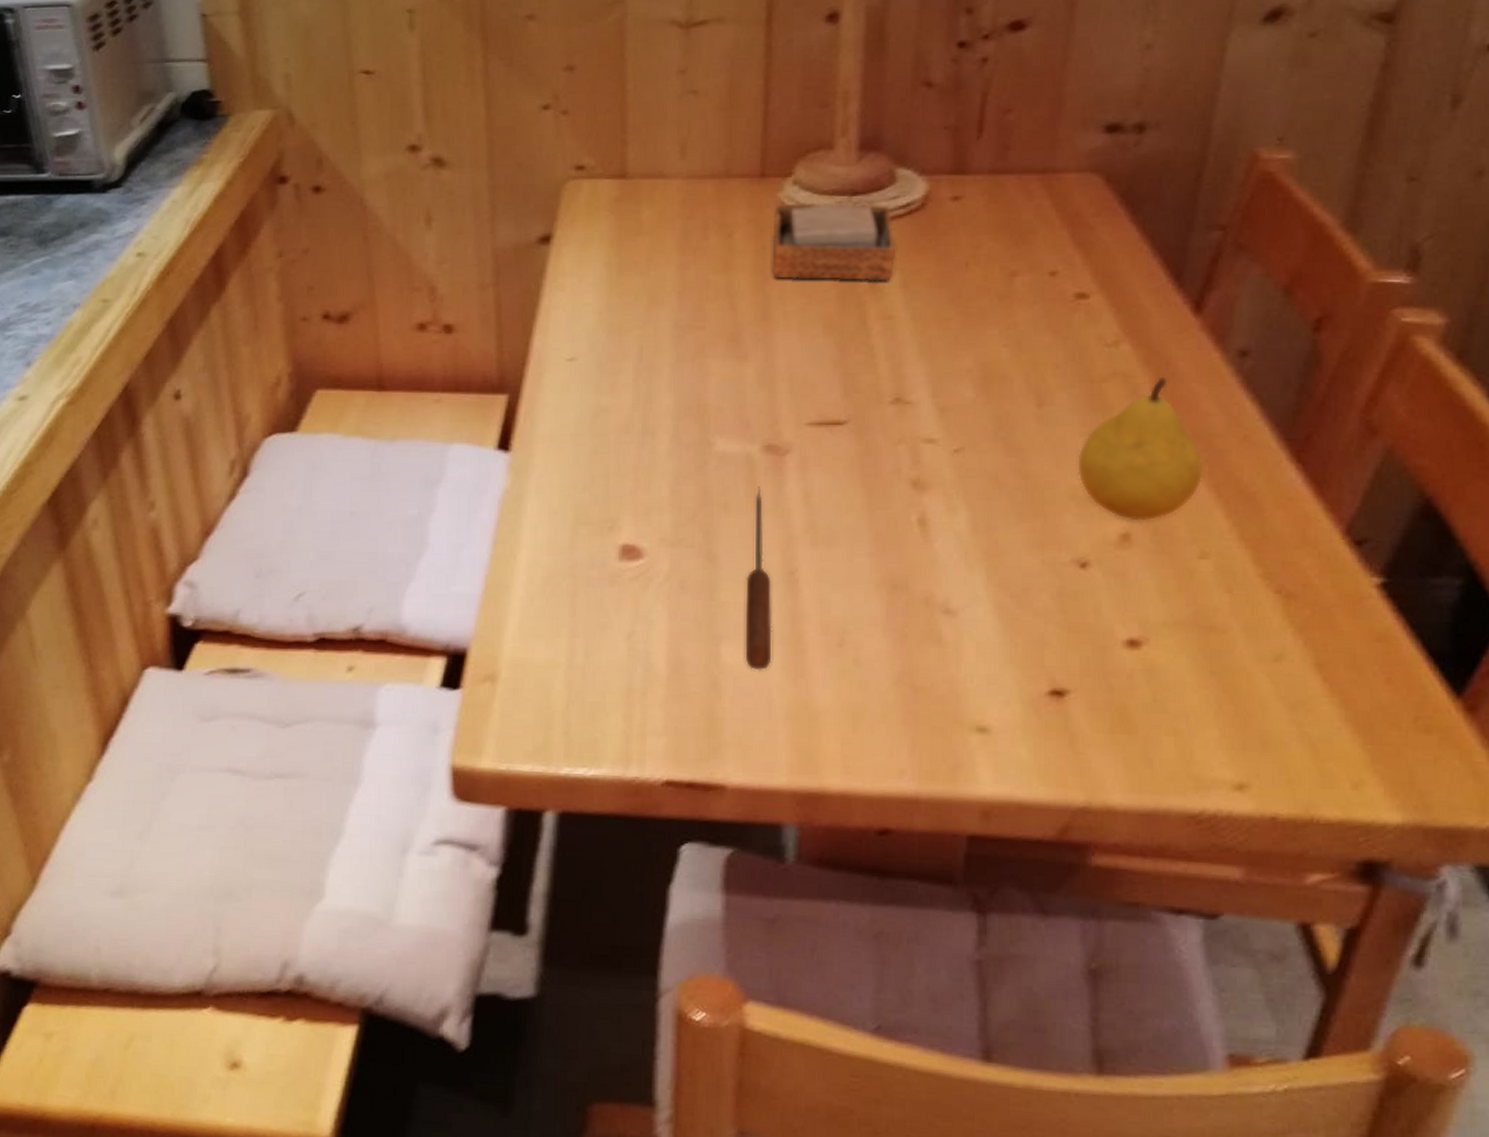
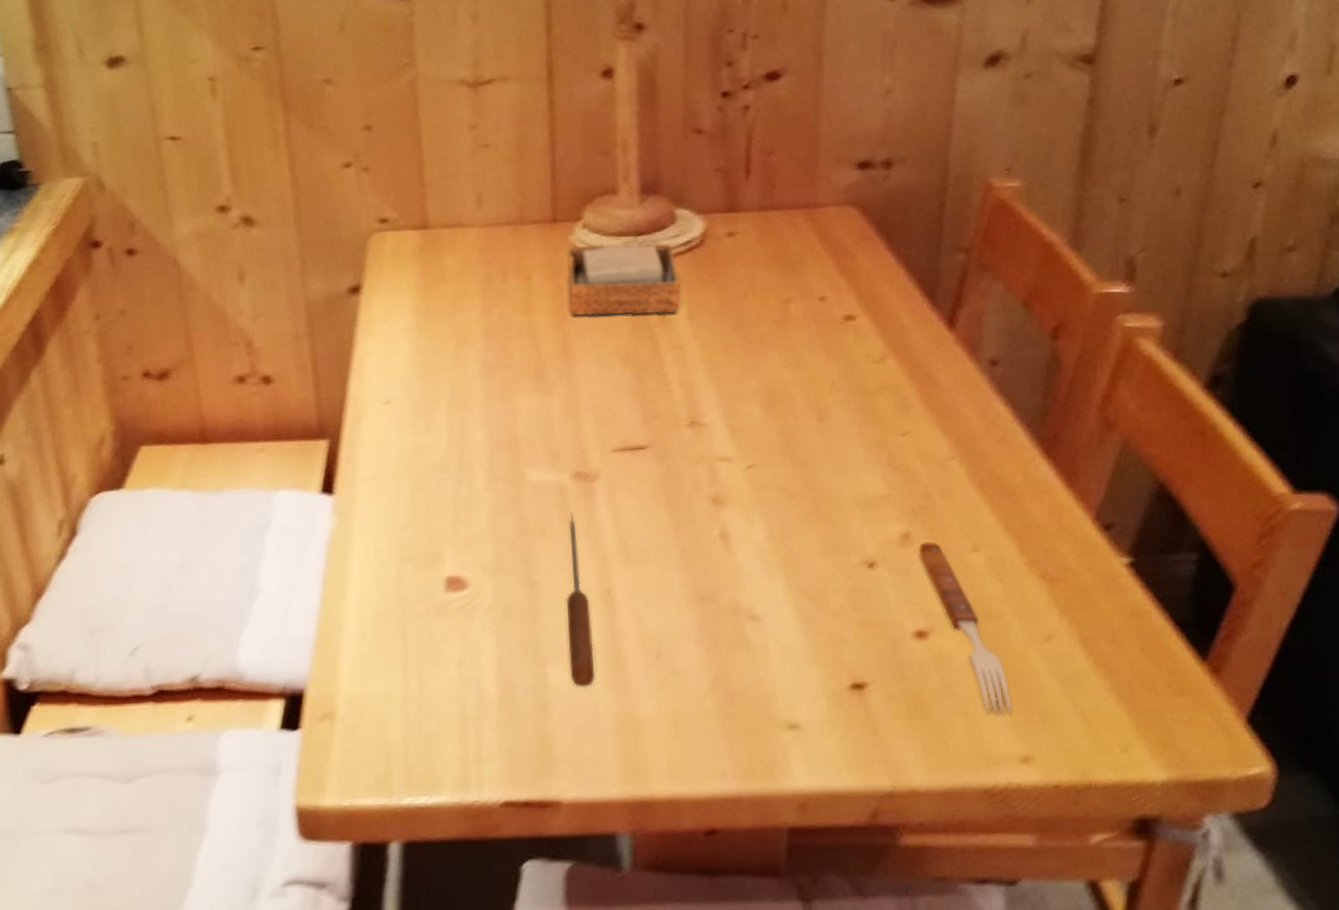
fruit: present [1077,376,1204,521] -> none [857,387,969,521]
fork: none [1138,544,1228,736] -> present [917,541,1011,714]

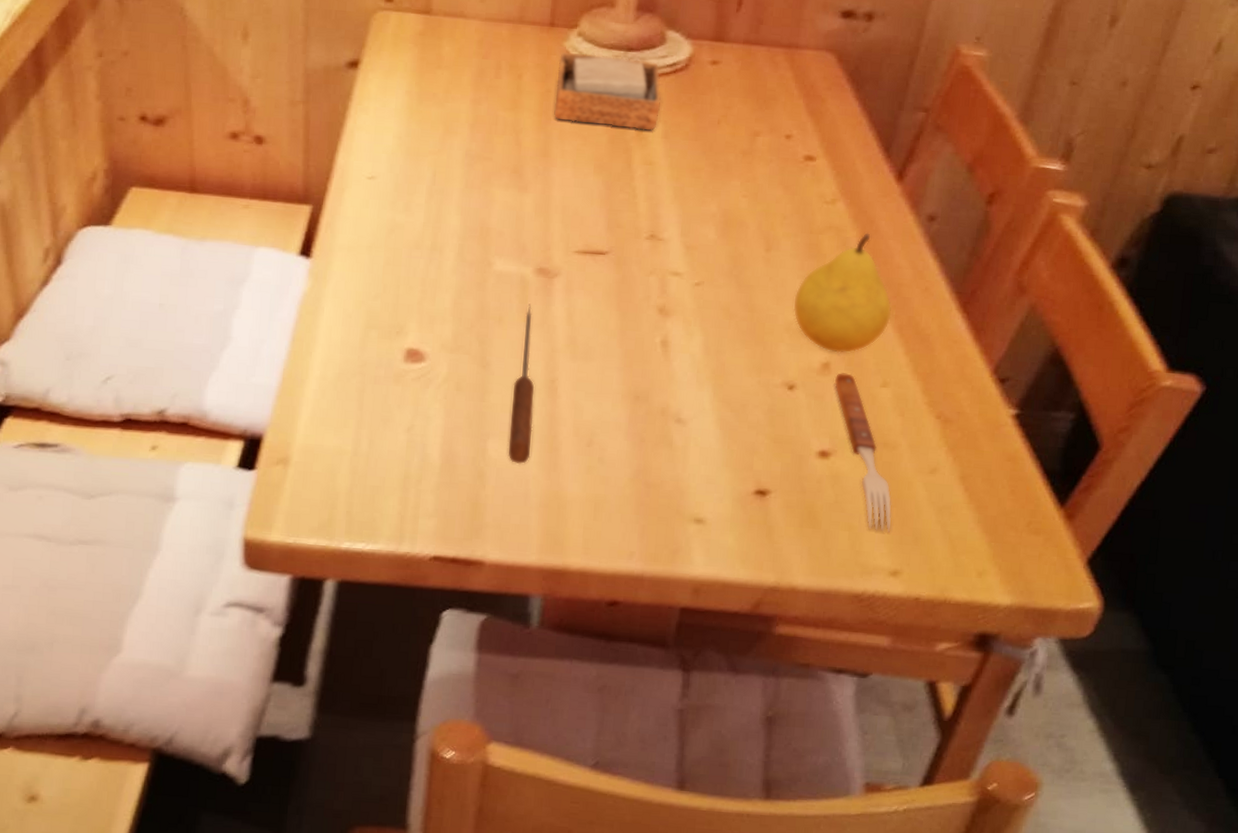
fruit: none [857,387,969,521] -> present [793,232,892,354]

